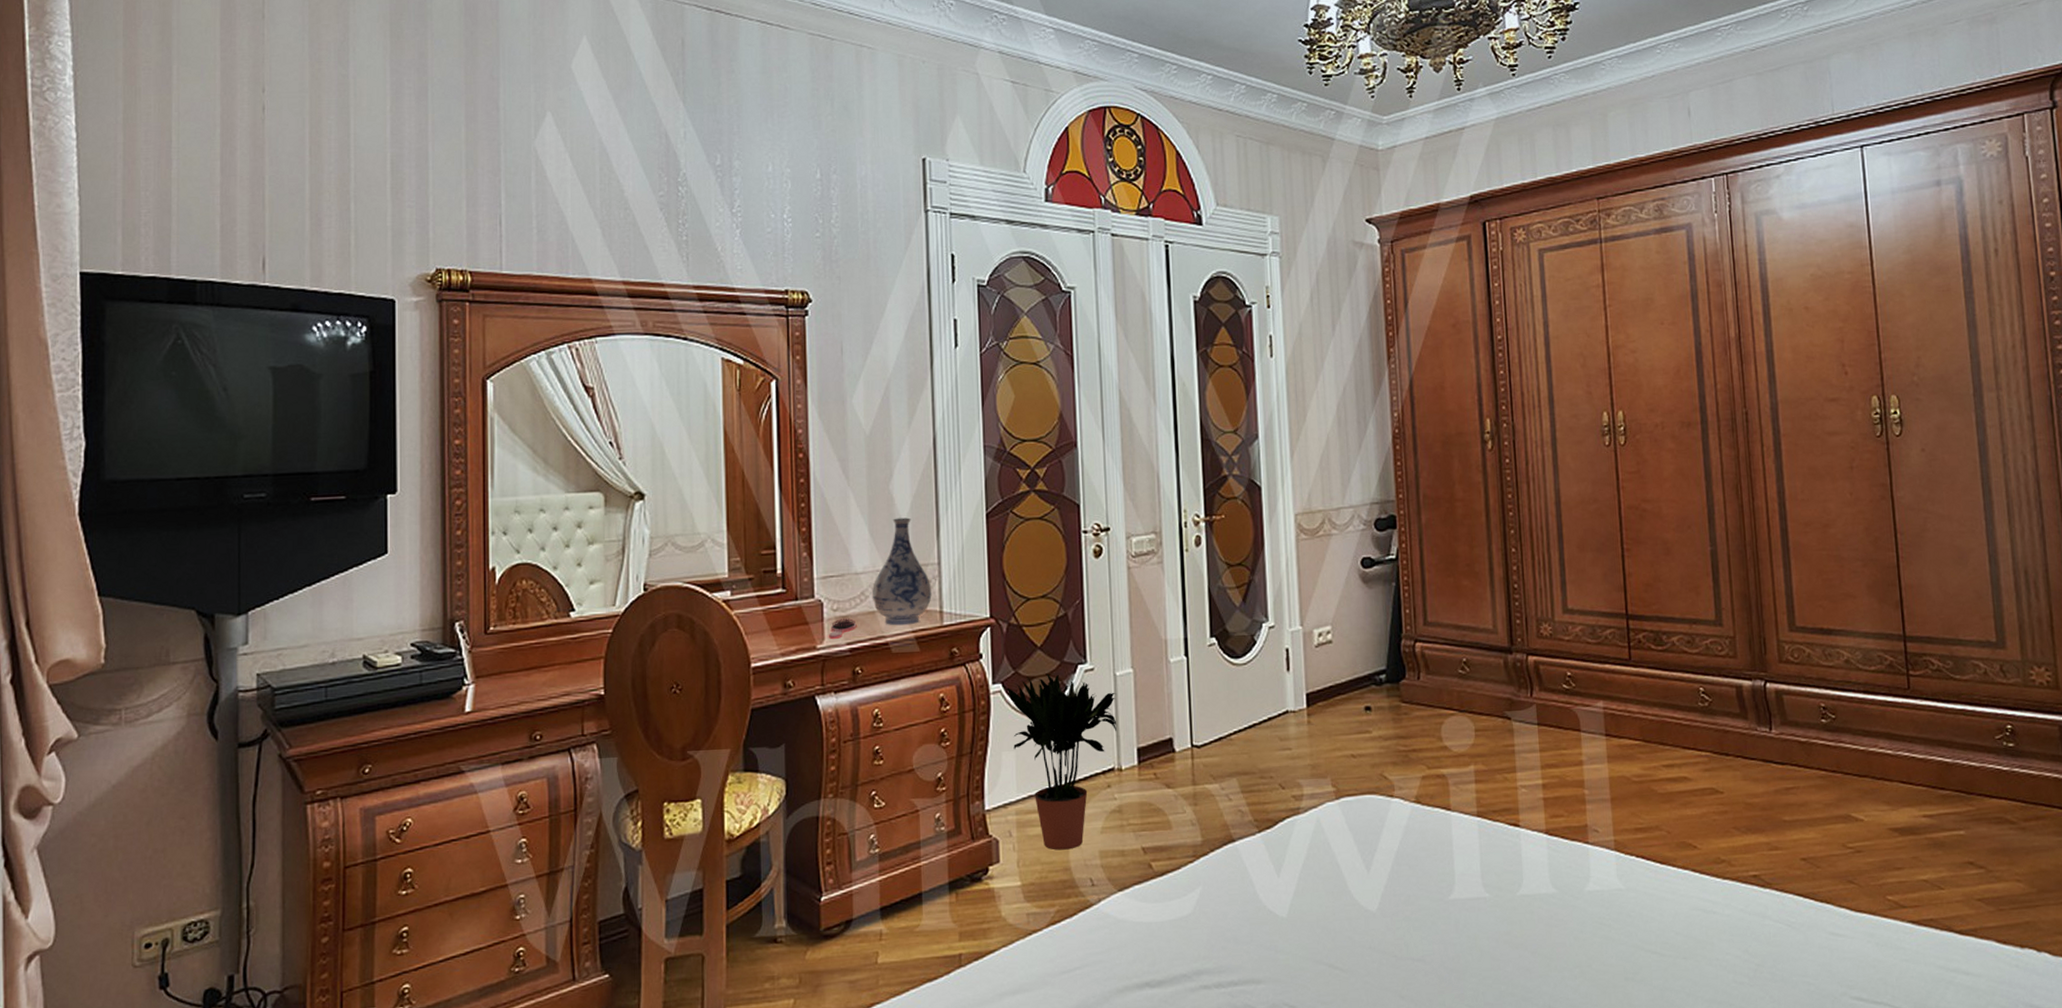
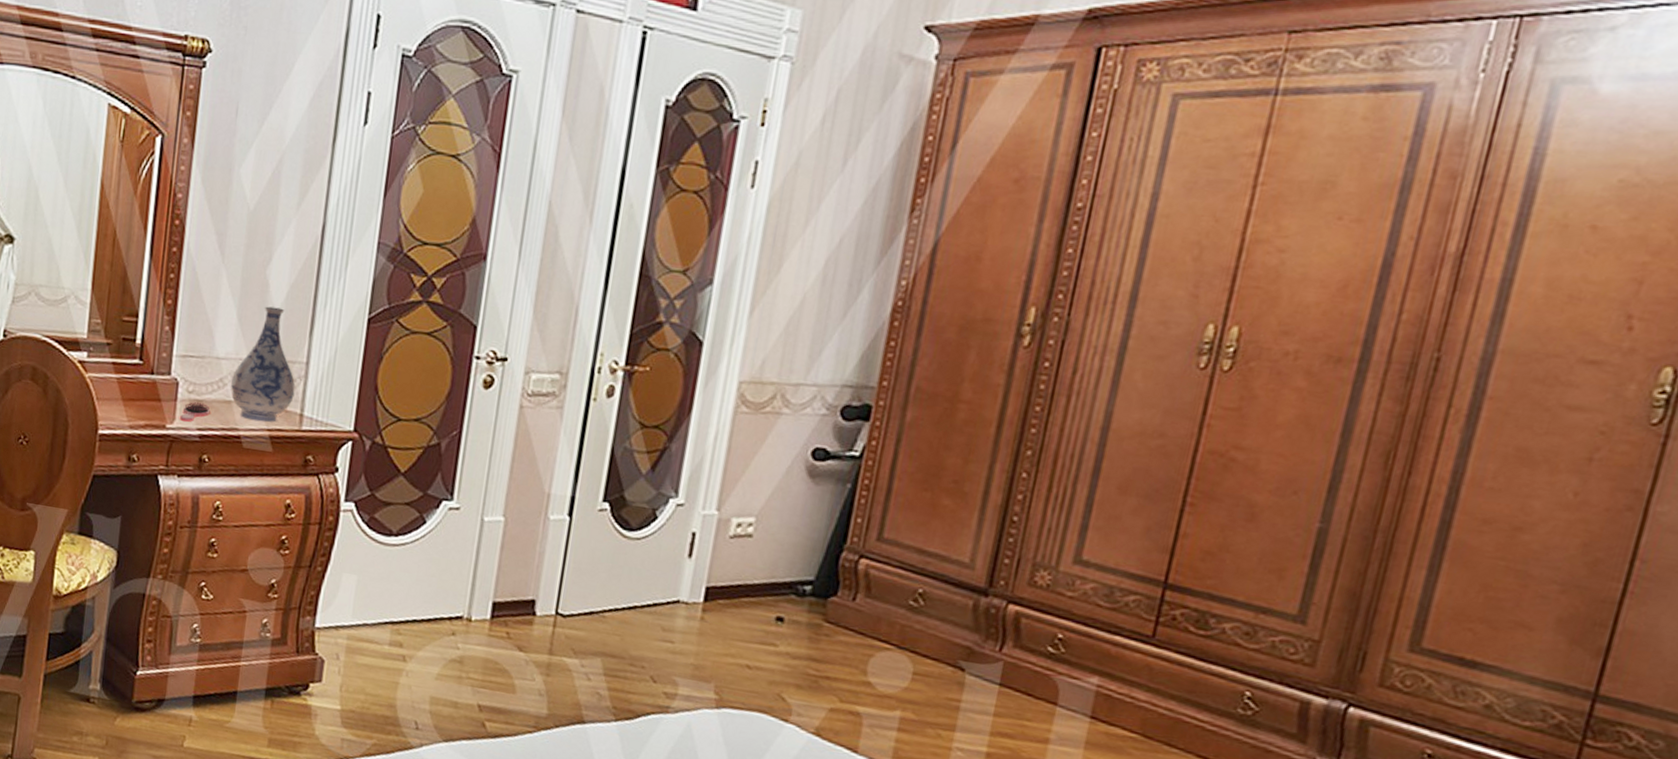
potted plant: present [1006,673,1117,850] -> none [356,500,480,688]

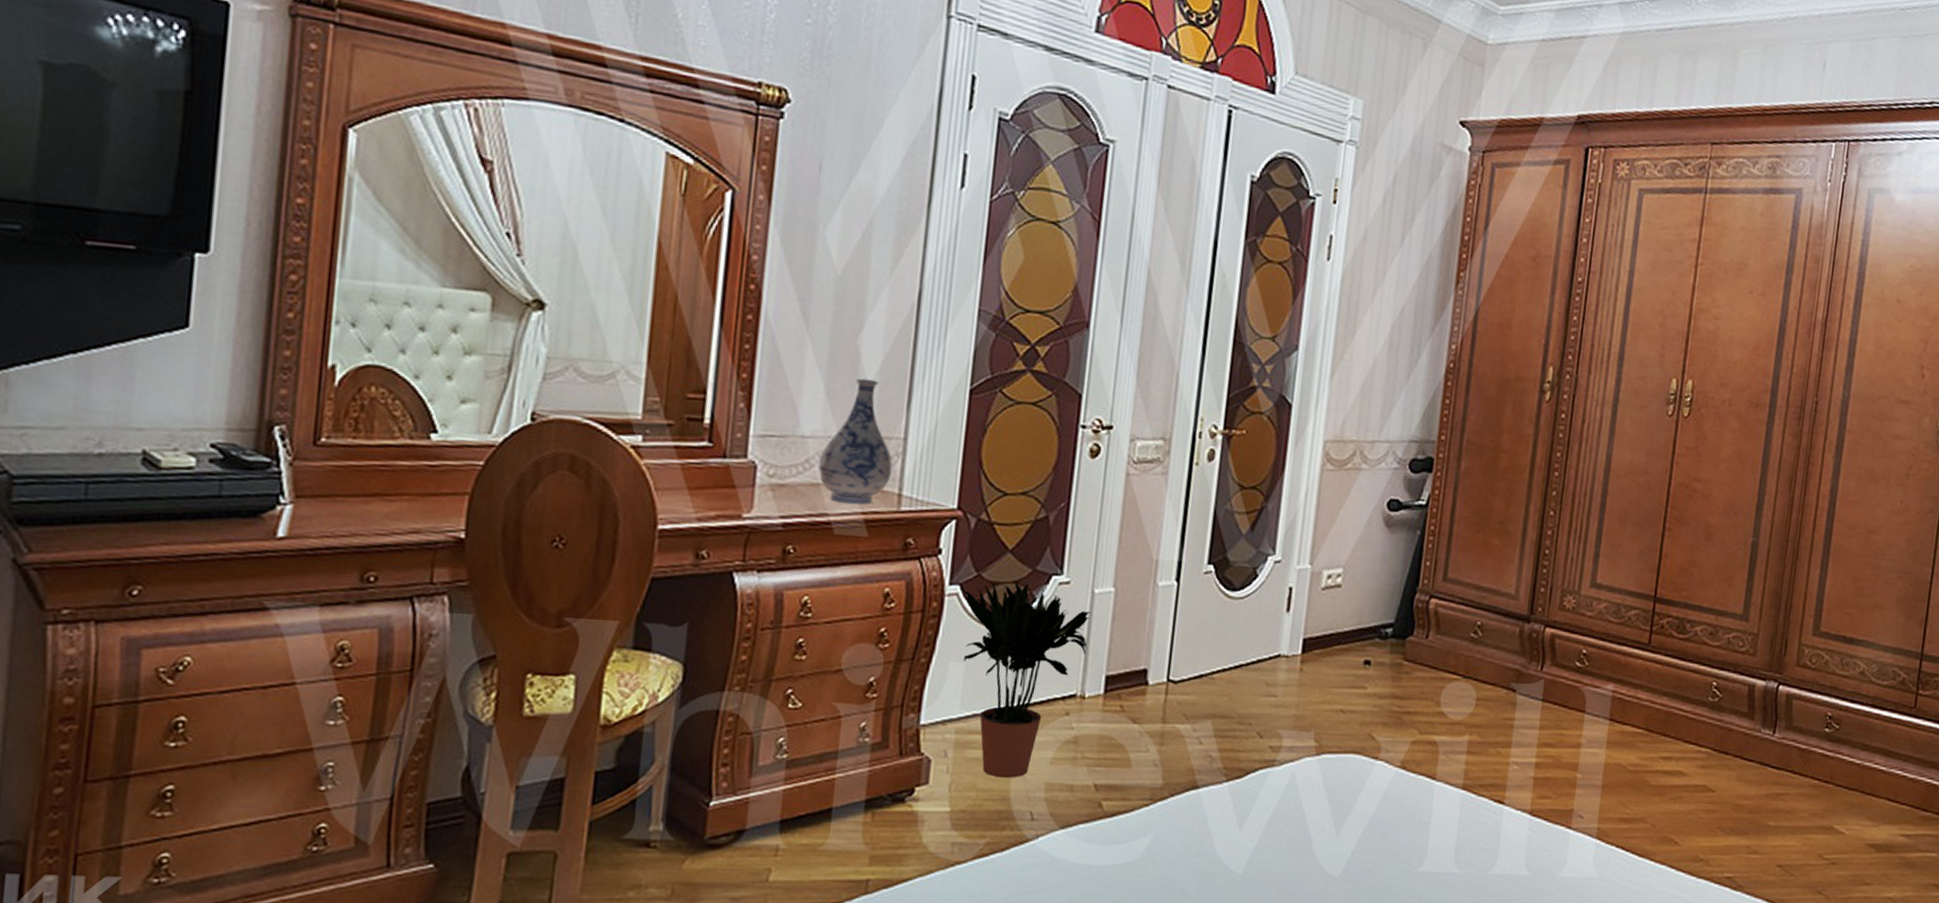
hairbrush: present [179,402,211,423] -> none [758,487,795,511]
potted plant: none [356,500,480,688] -> present [963,580,1091,778]

